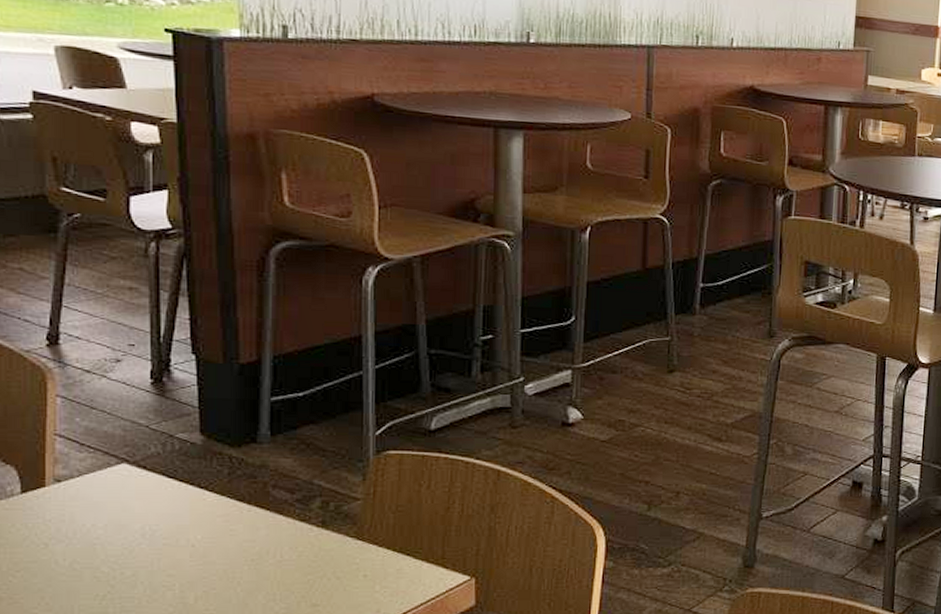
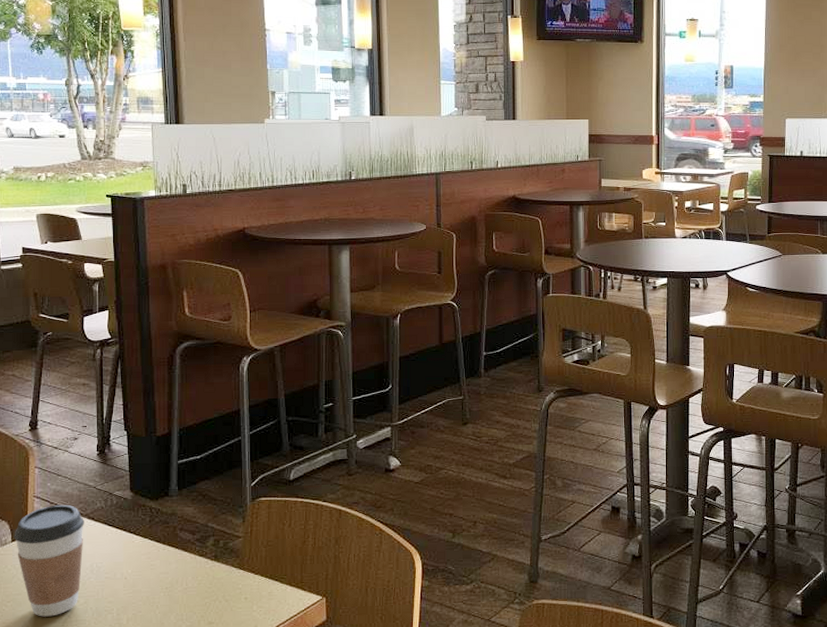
coffee cup: none [24,447,131,592] -> present [14,504,84,617]

